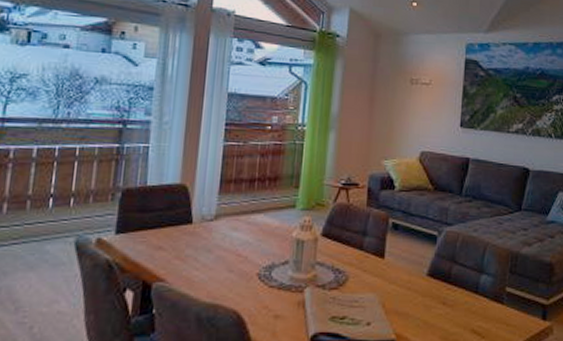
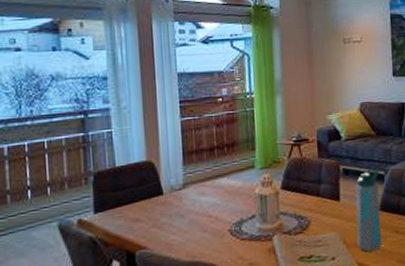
water bottle: none [398,227,433,322] -> present [355,168,383,252]

